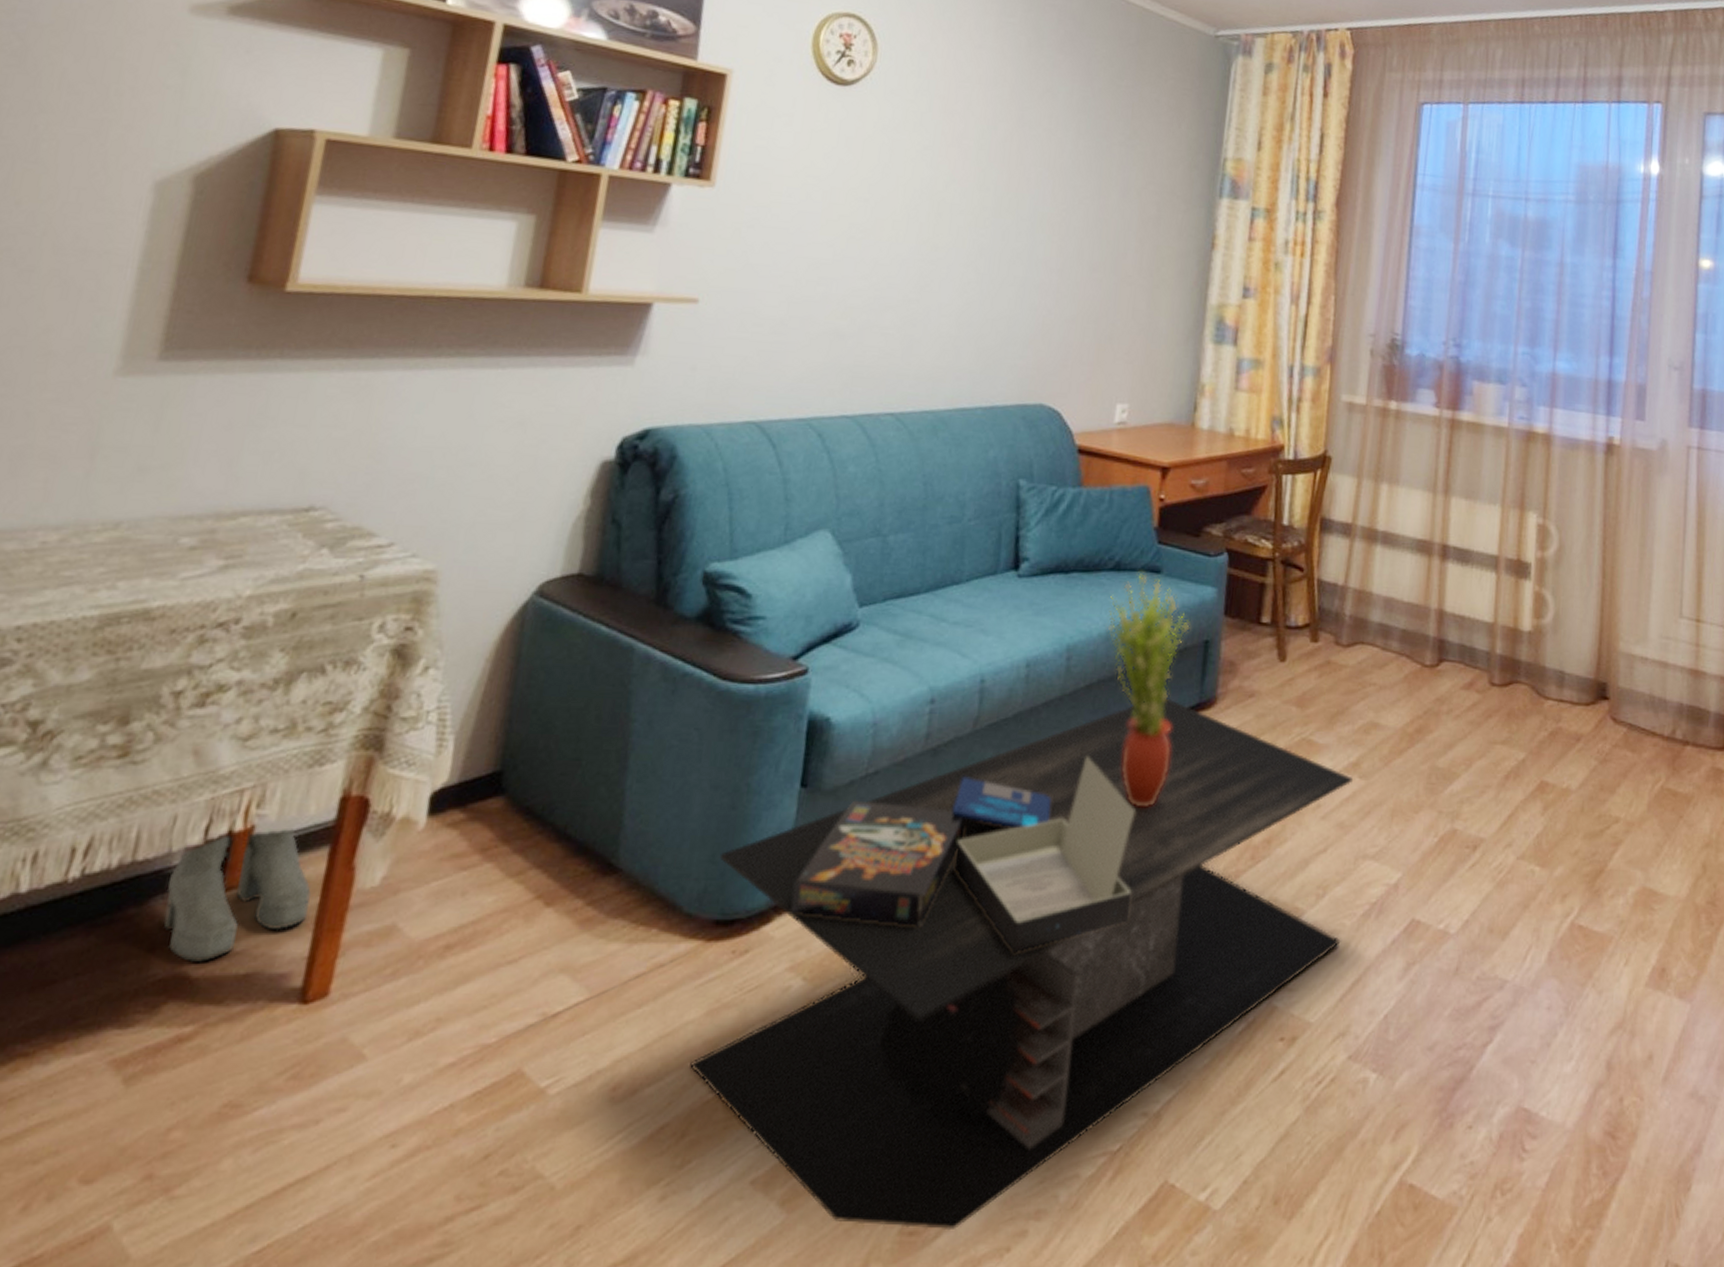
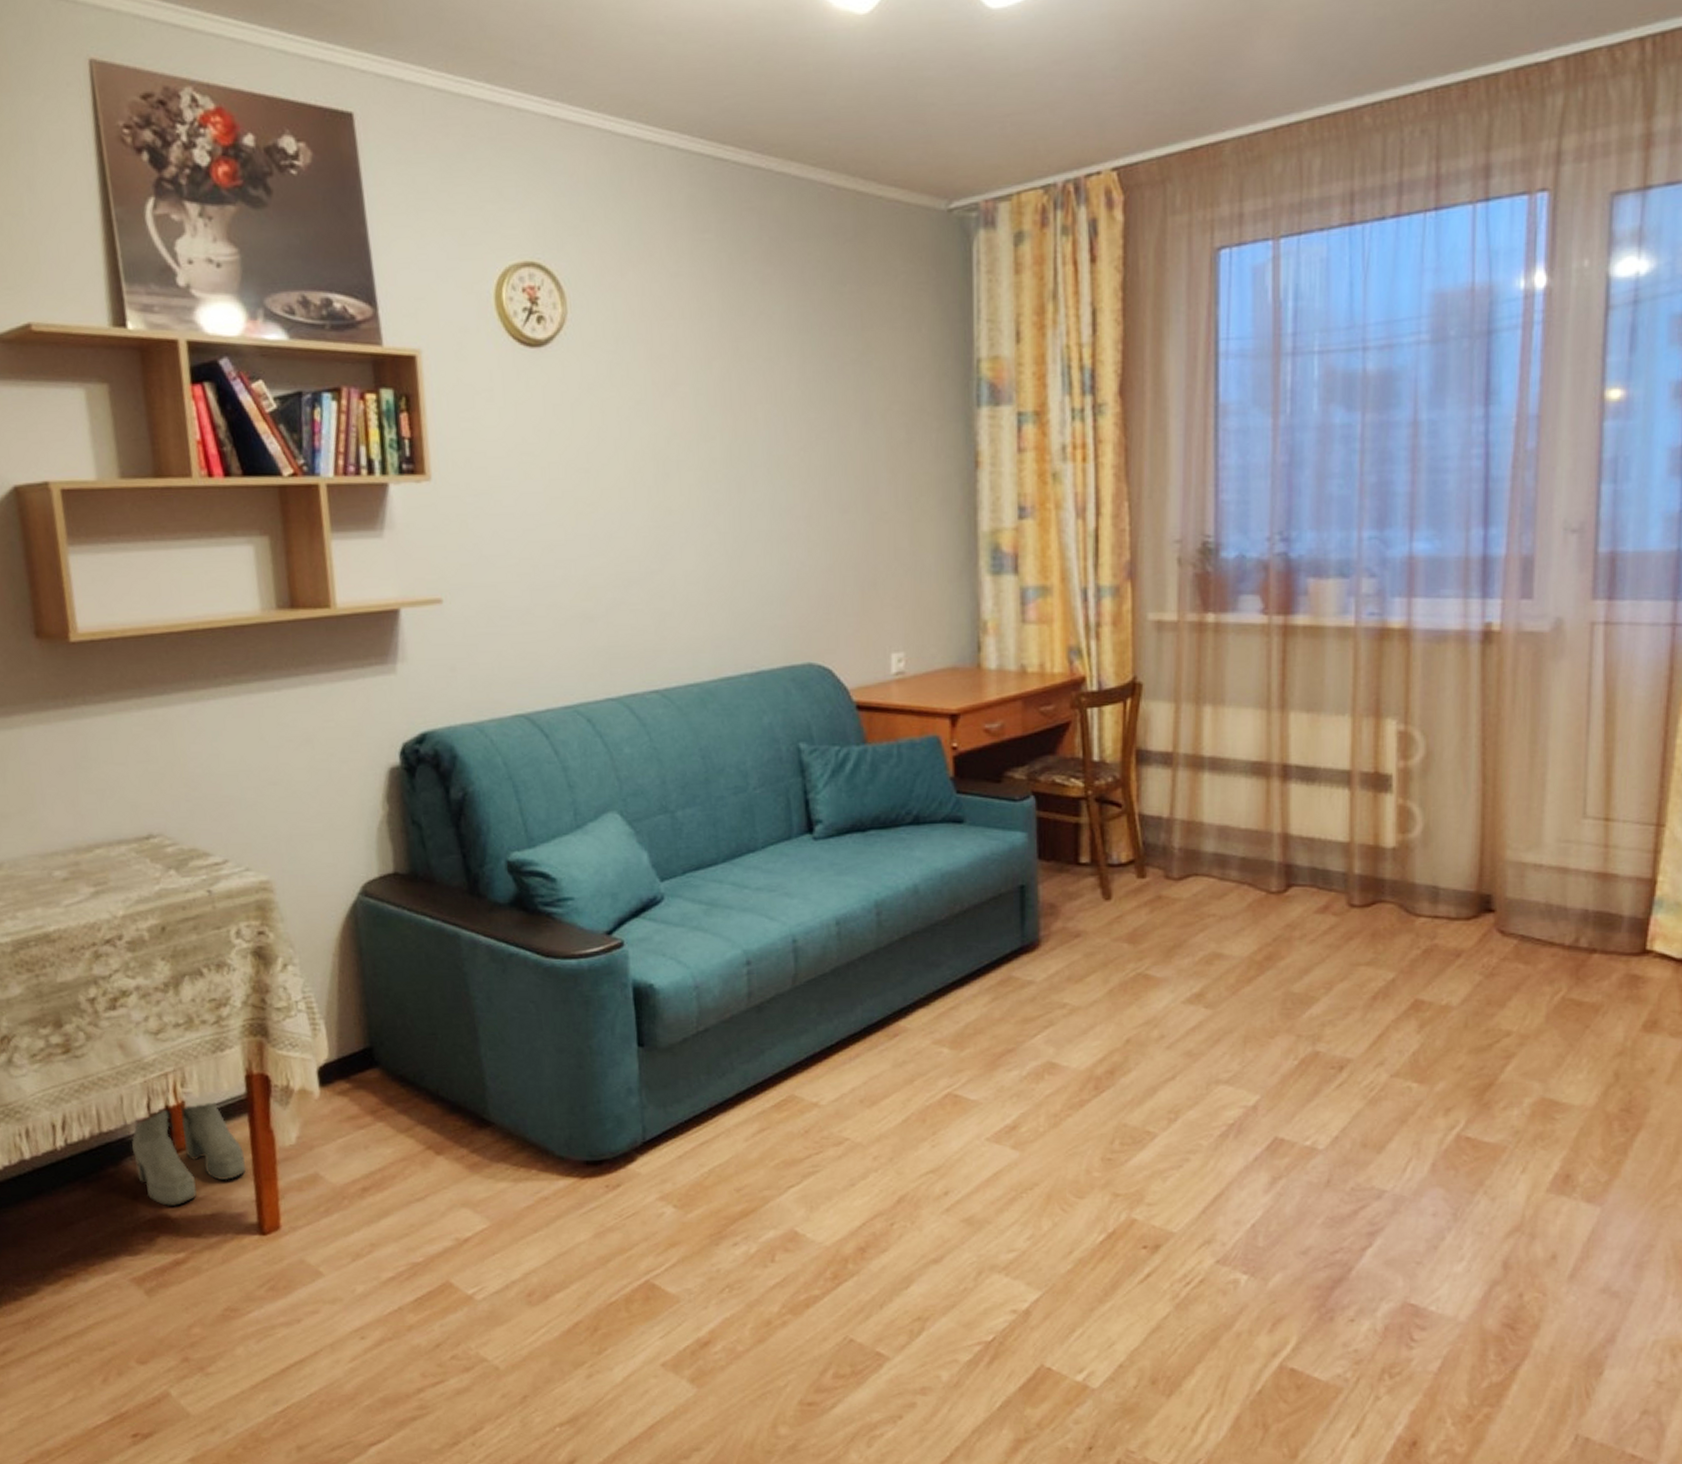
coffee table: present [690,698,1353,1231] -> none [577,944,1197,1402]
board game: present [791,755,1136,952] -> none [650,1003,975,1179]
potted plant: present [1107,573,1190,808] -> none [913,825,1002,1048]

